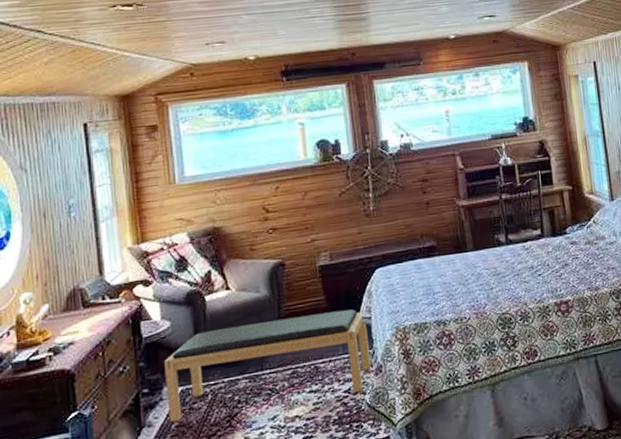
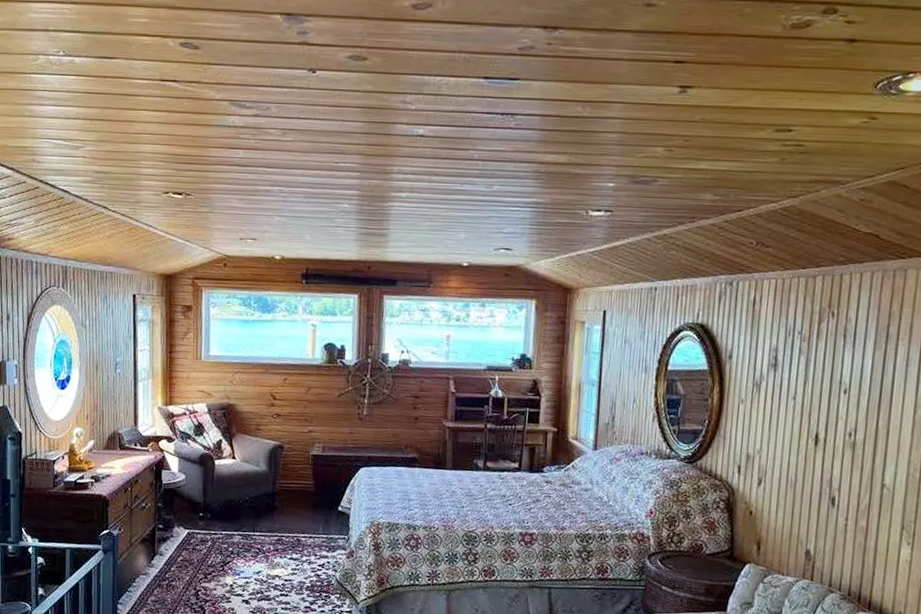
bench: present [164,309,372,423] -> none [176,489,346,569]

